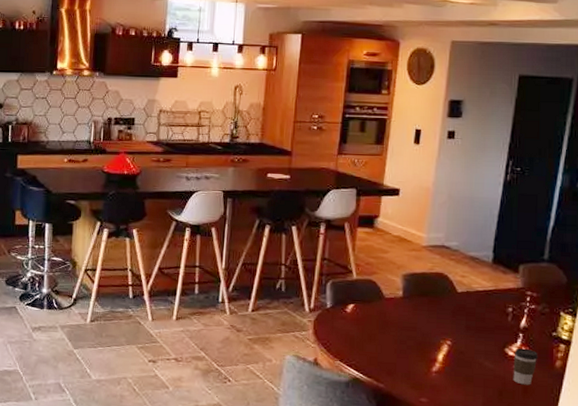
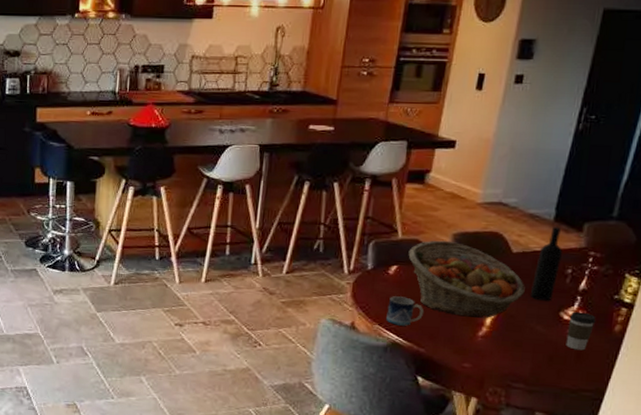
mug: none [347,333,380,362] -> present [386,296,424,326]
fruit basket: none [363,280,472,354] -> present [408,240,525,318]
wine bottle: none [476,268,503,338] -> present [529,226,563,301]

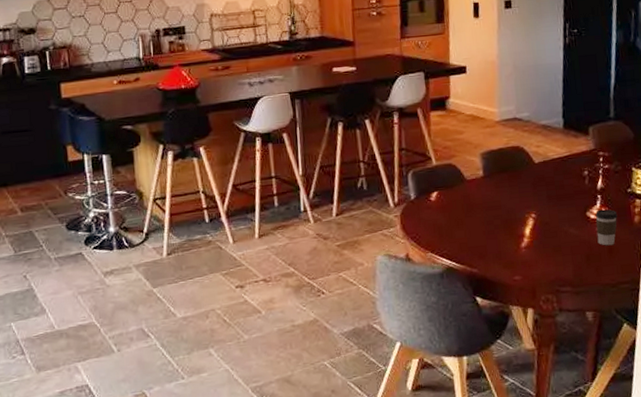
mug: present [386,296,424,326] -> none [436,221,469,250]
fruit basket: present [408,240,525,318] -> none [445,160,553,232]
wine bottle: present [529,226,563,301] -> none [557,133,578,204]

